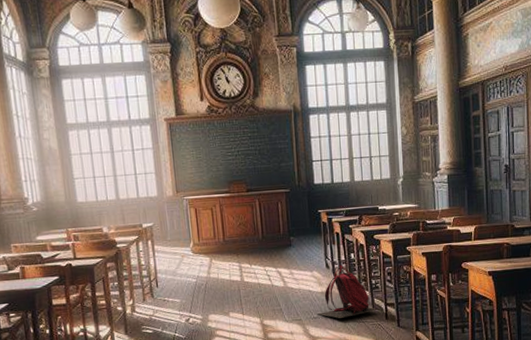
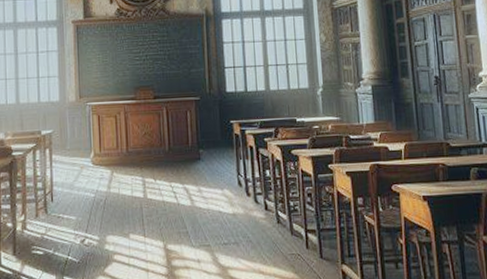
backpack: present [317,264,379,319] -> none [228,182,298,246]

